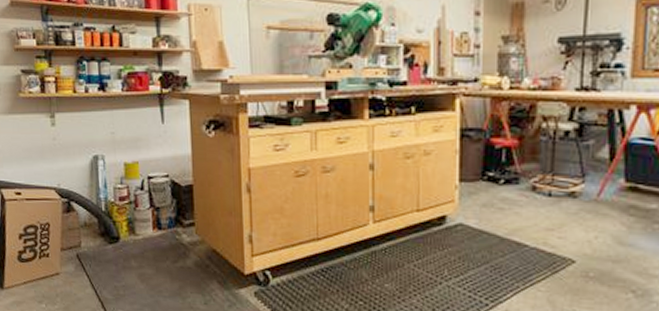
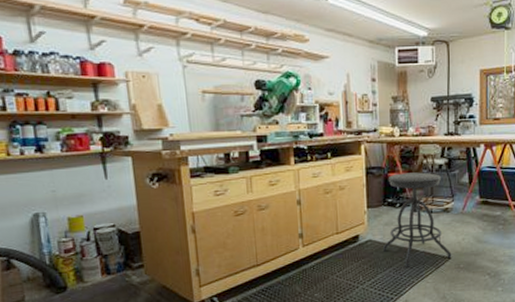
stool: none [479,139,577,267] -> present [383,172,452,268]

